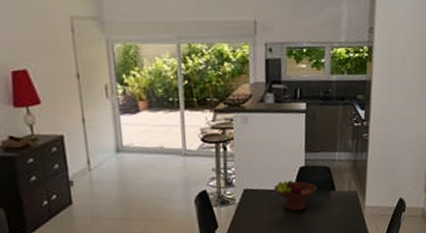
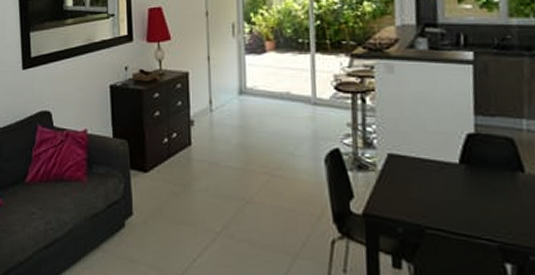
fruit bowl: present [274,180,317,211] -> none [429,150,495,192]

